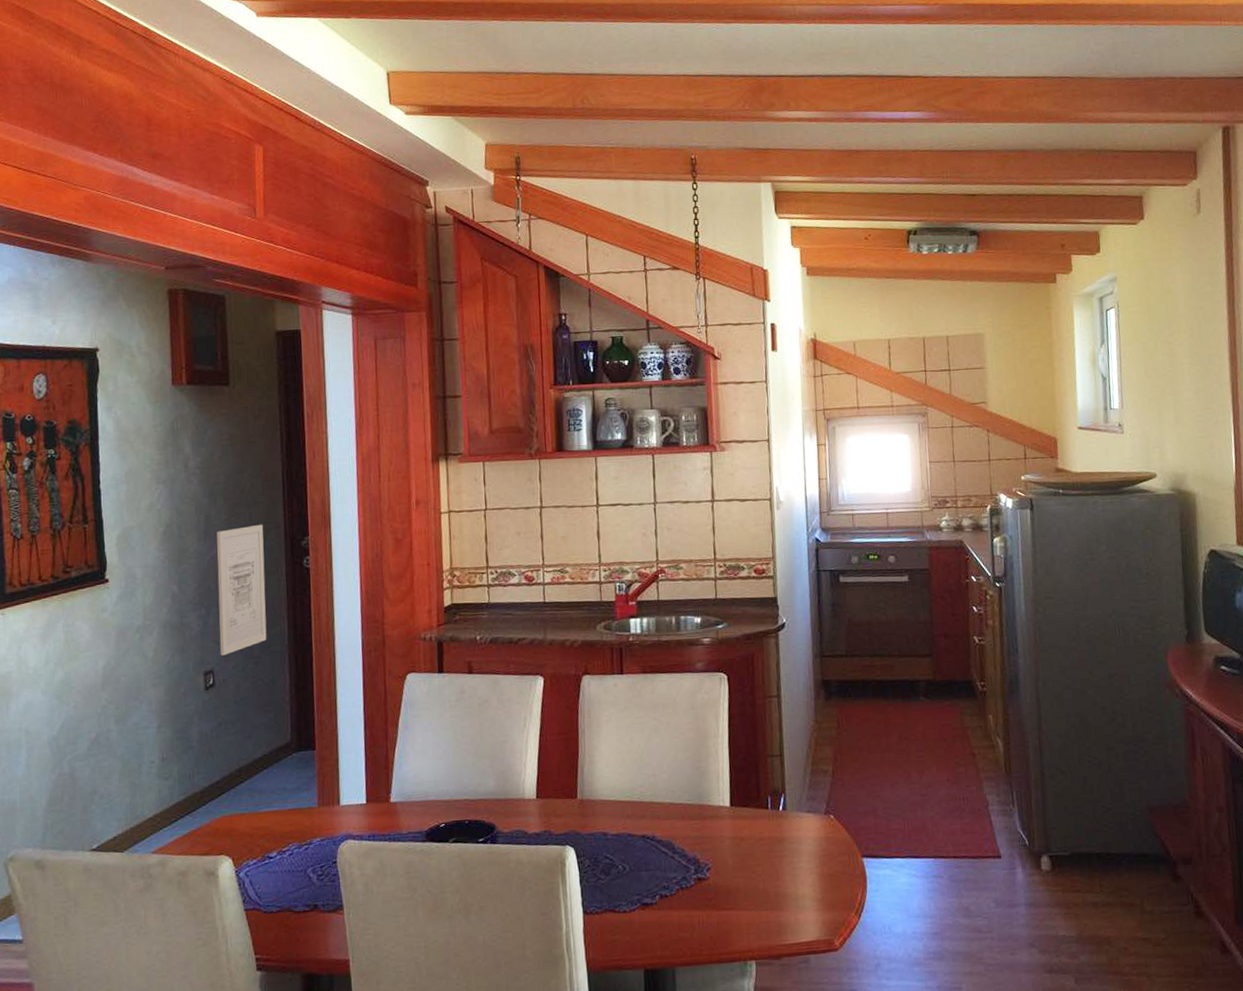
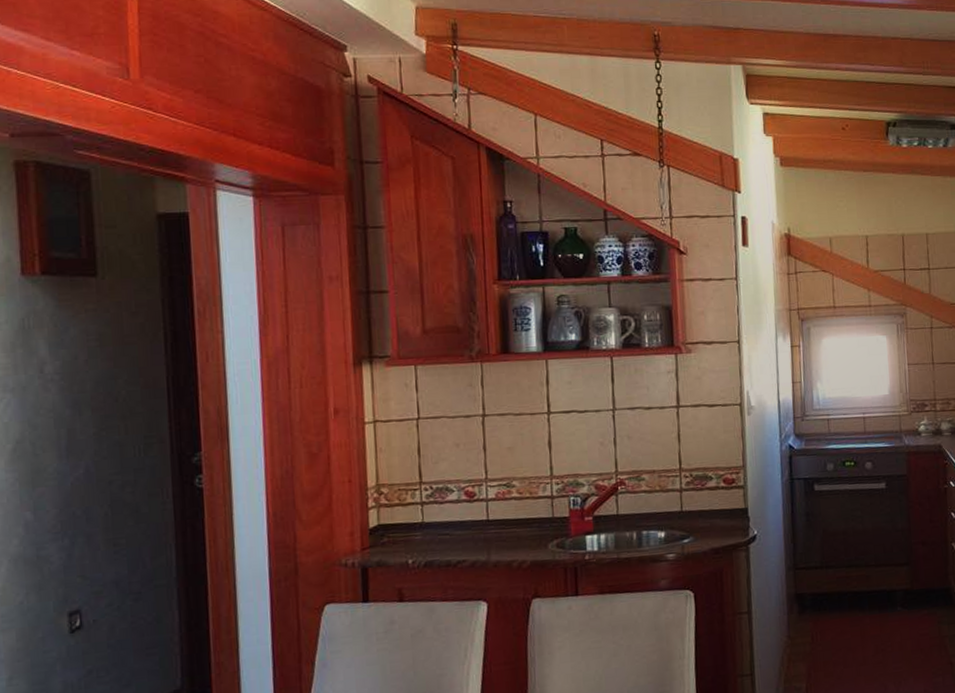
wall art: present [217,524,267,656] -> none [83,438,150,593]

